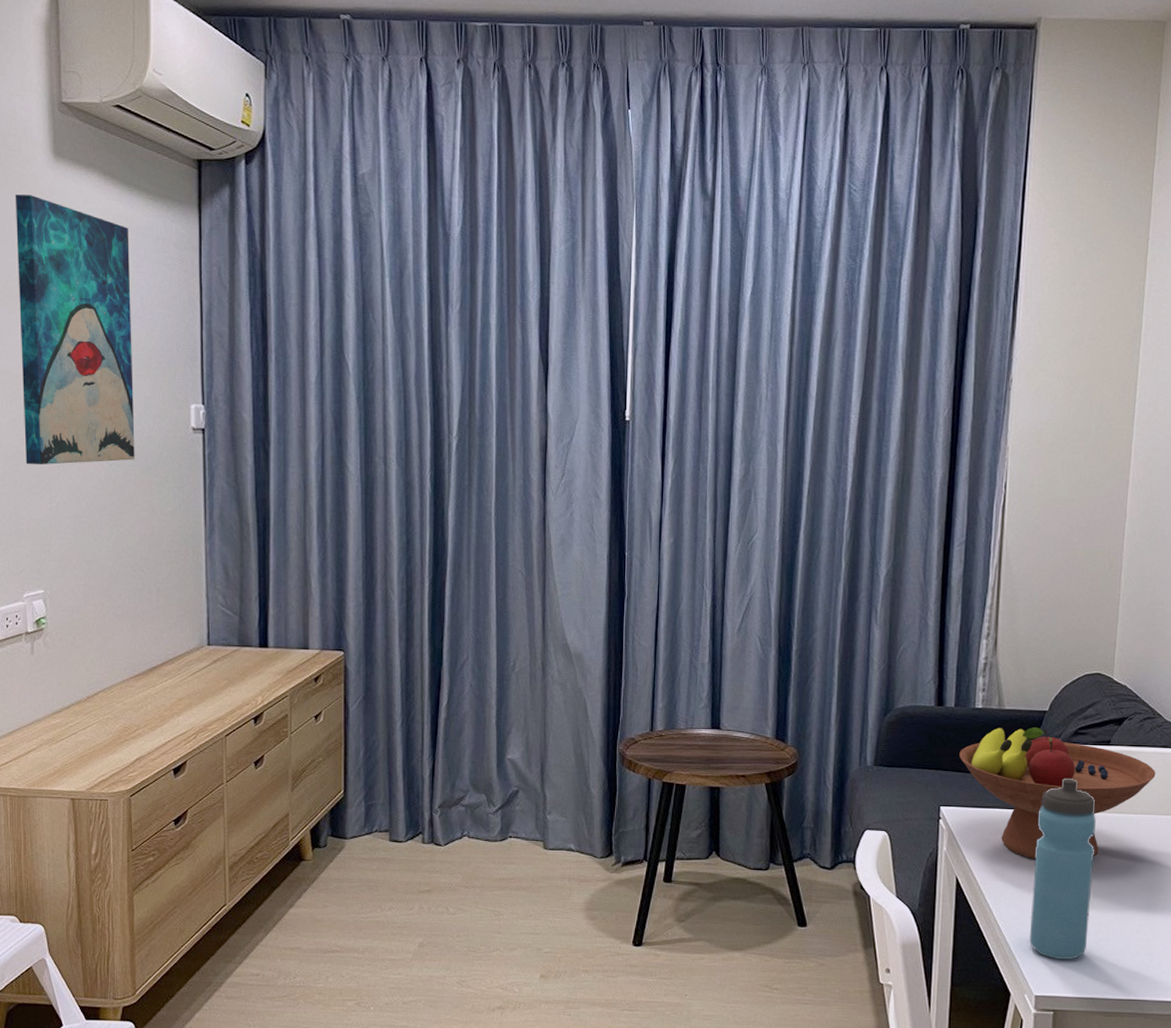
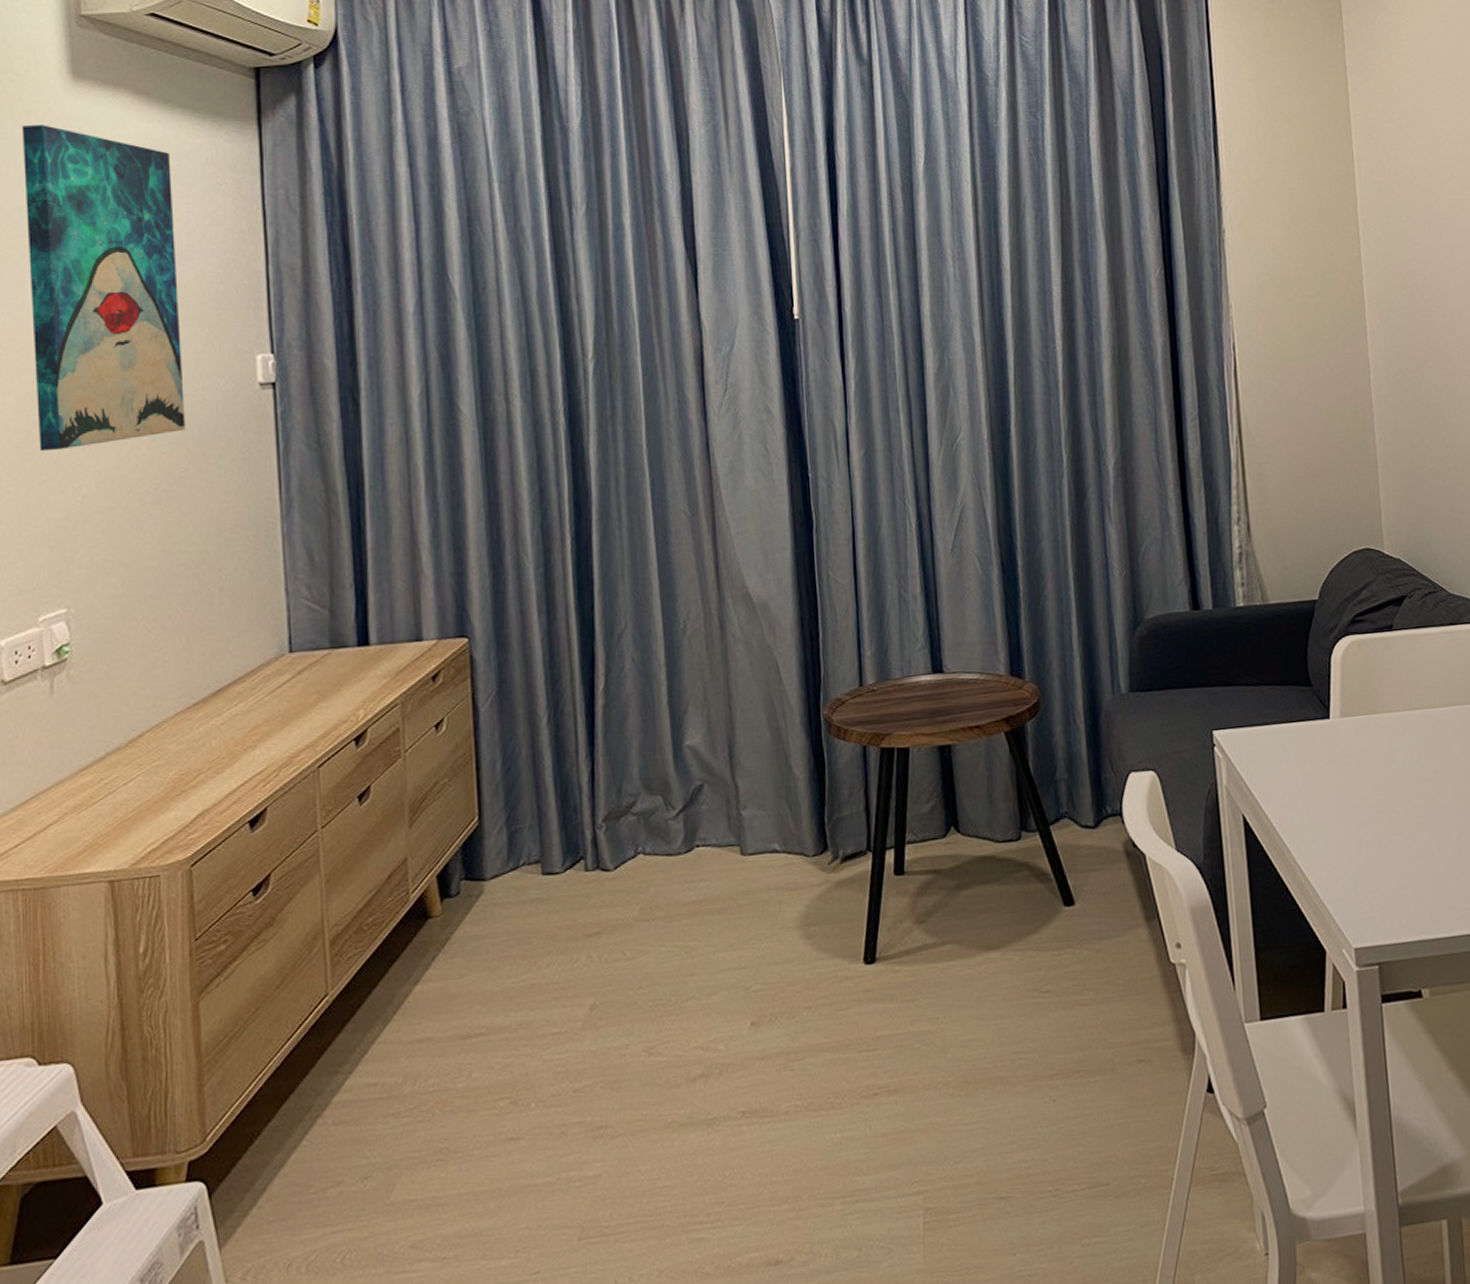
fruit bowl: present [959,727,1156,859] -> none [1225,620,1449,779]
water bottle: present [1030,779,1096,960] -> none [1326,676,1404,899]

